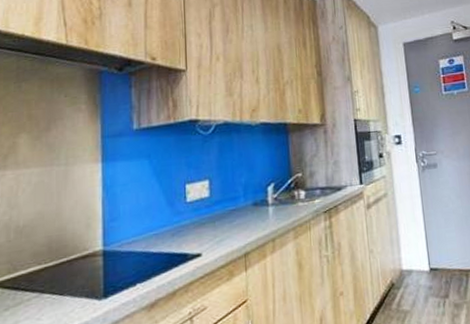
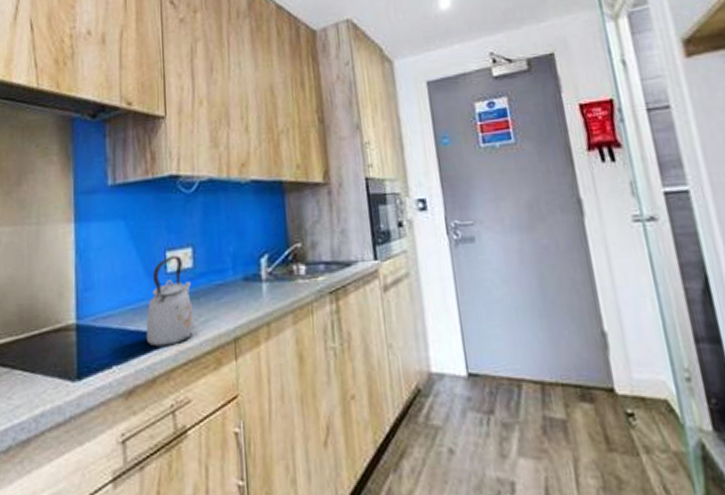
kettle: none [167,187,210,265] -> present [146,256,194,347]

